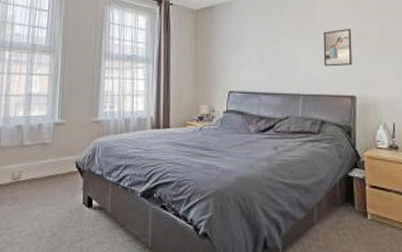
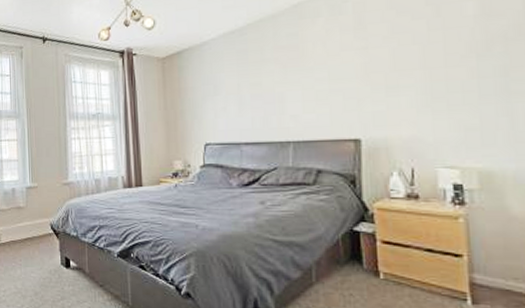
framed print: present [323,29,352,67] -> none [315,60,355,107]

